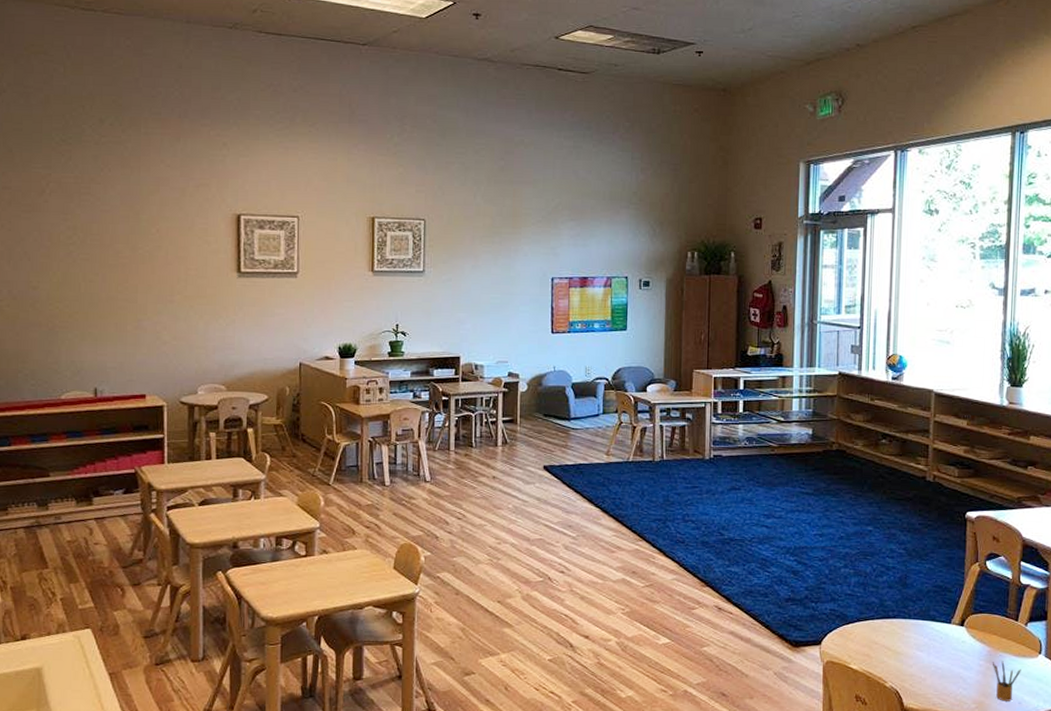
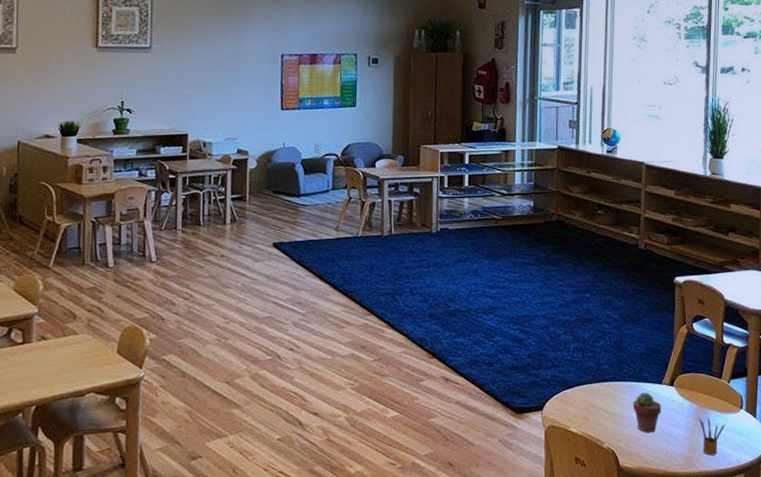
potted succulent: none [918,631,951,675] -> present [632,392,662,434]

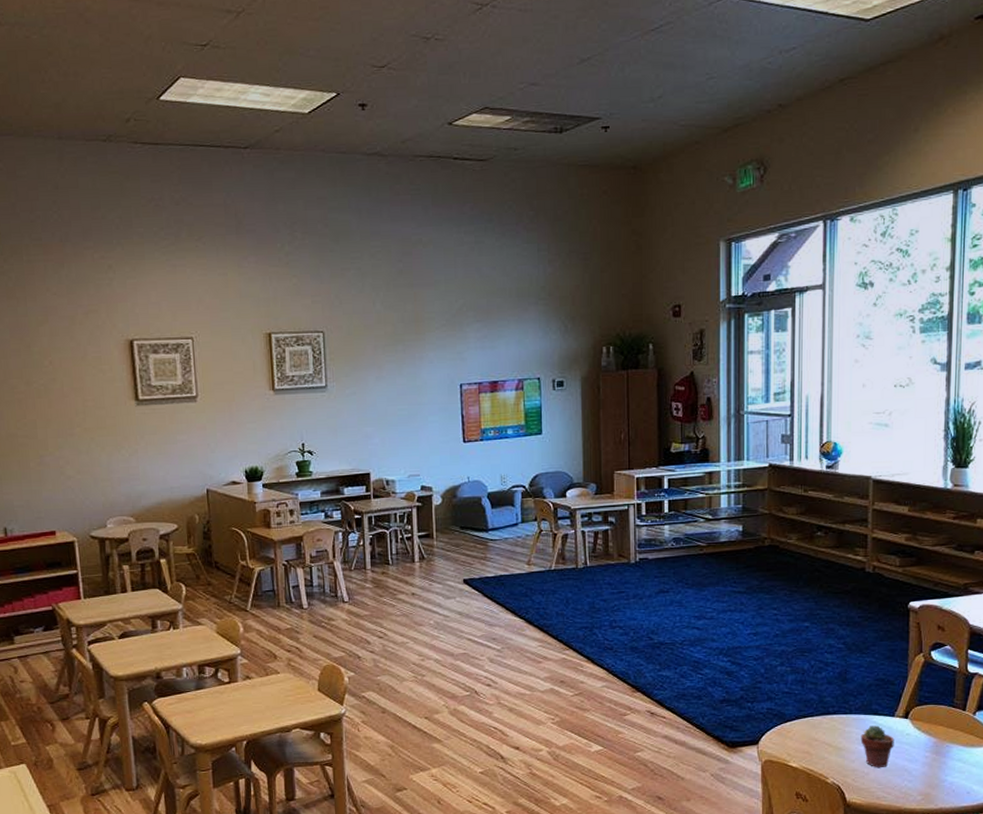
pencil box: present [699,417,725,456] -> none [938,751,970,792]

